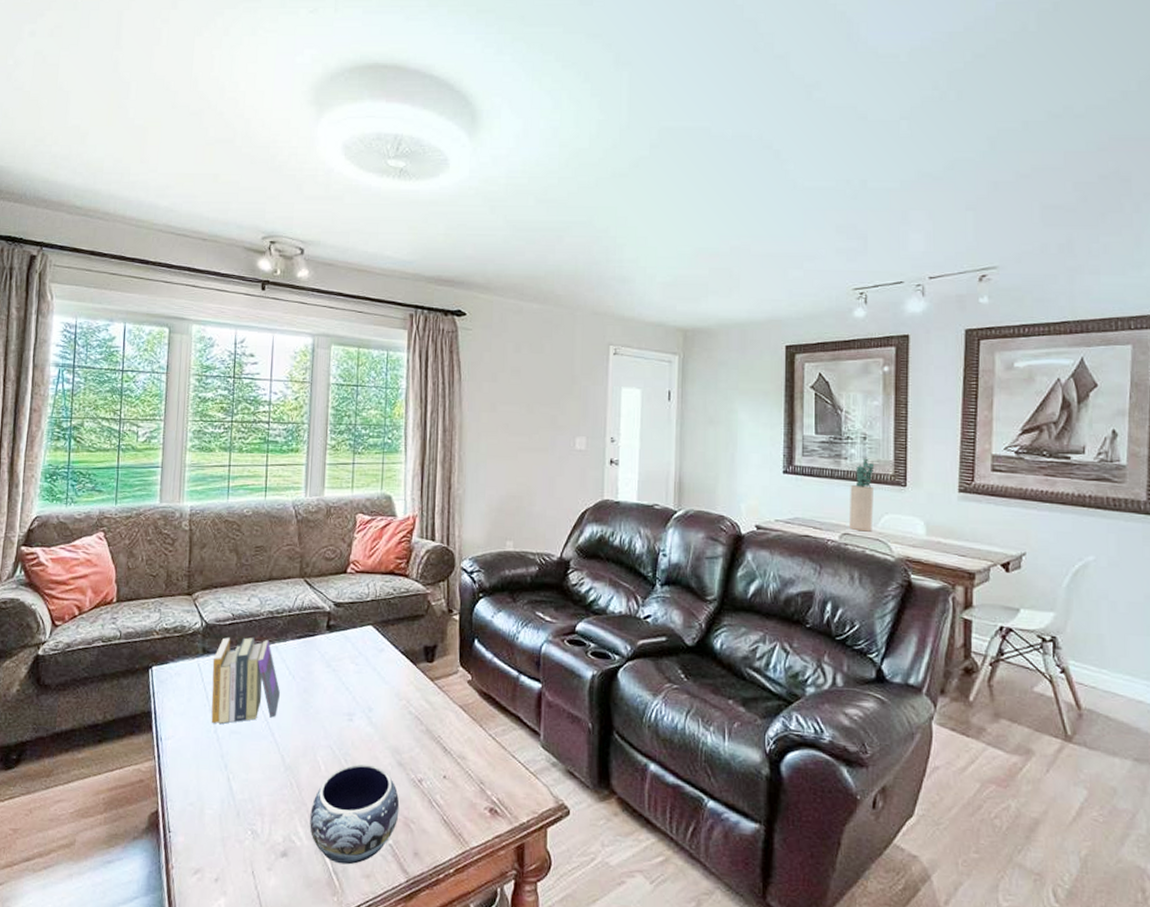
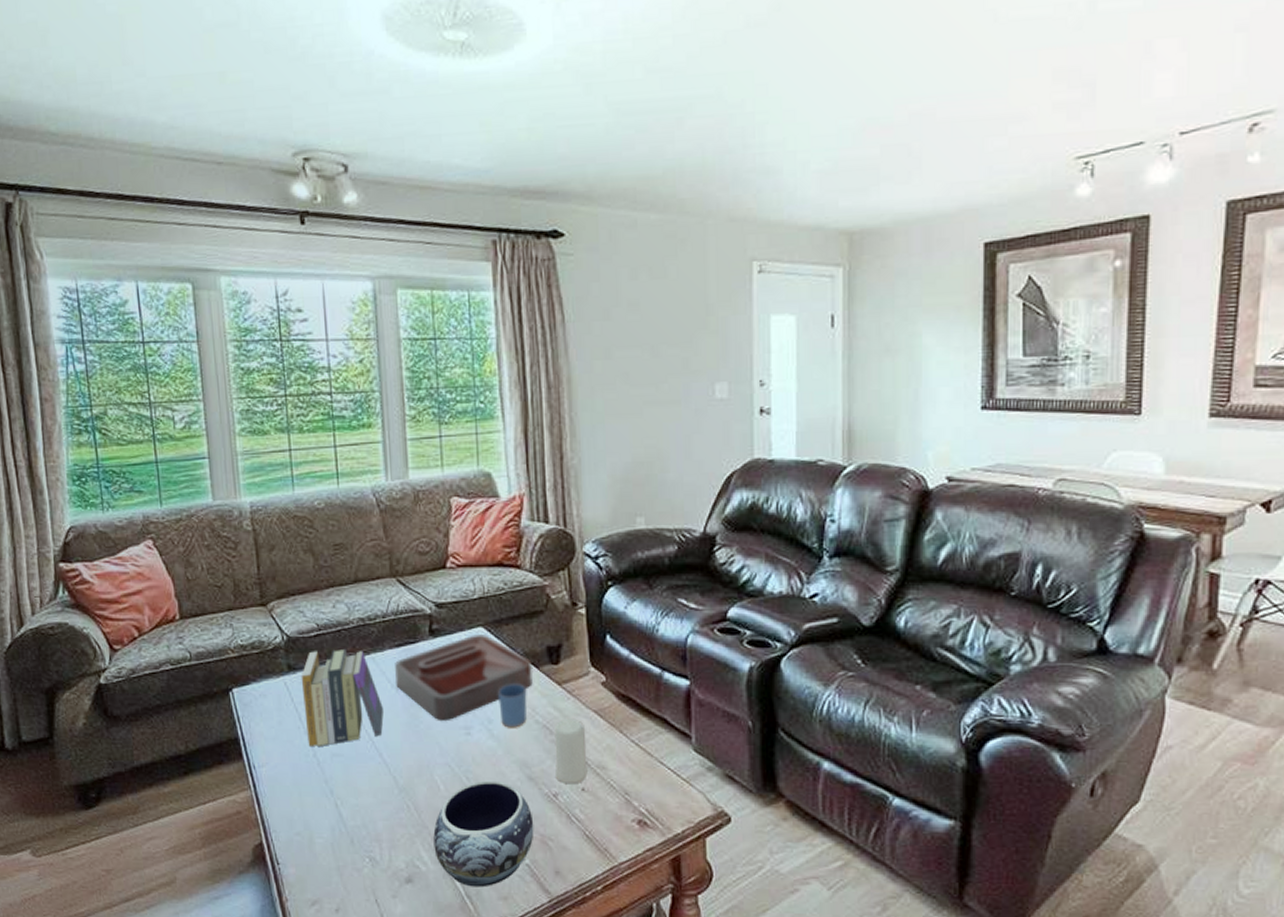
decorative tray: none [293,631,411,707] -> present [395,633,533,720]
mug: none [379,677,404,717] -> present [498,684,527,728]
candle: none [422,711,451,772] -> present [554,718,588,785]
vase: present [848,457,875,532] -> none [1065,380,1100,475]

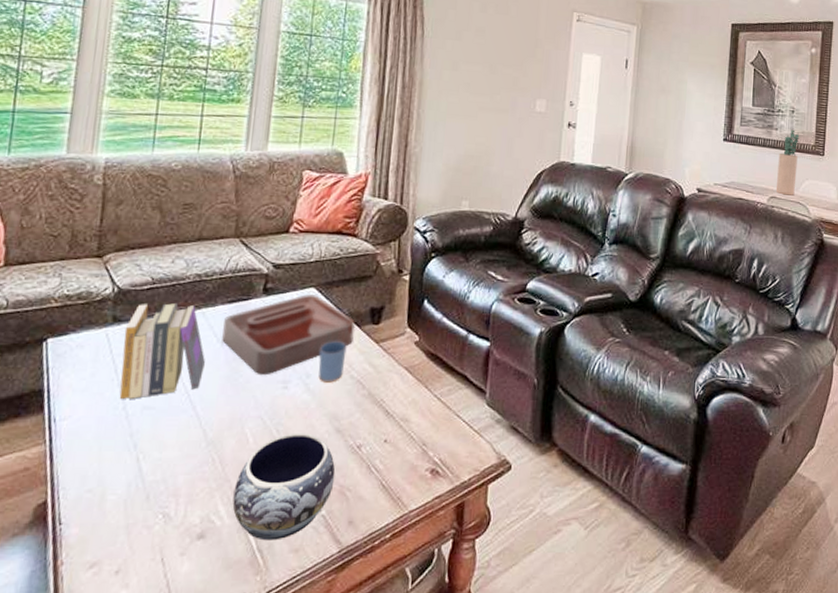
candle: present [554,718,588,785] -> none [362,374,395,436]
vase: none [1065,380,1100,475] -> present [775,128,800,196]

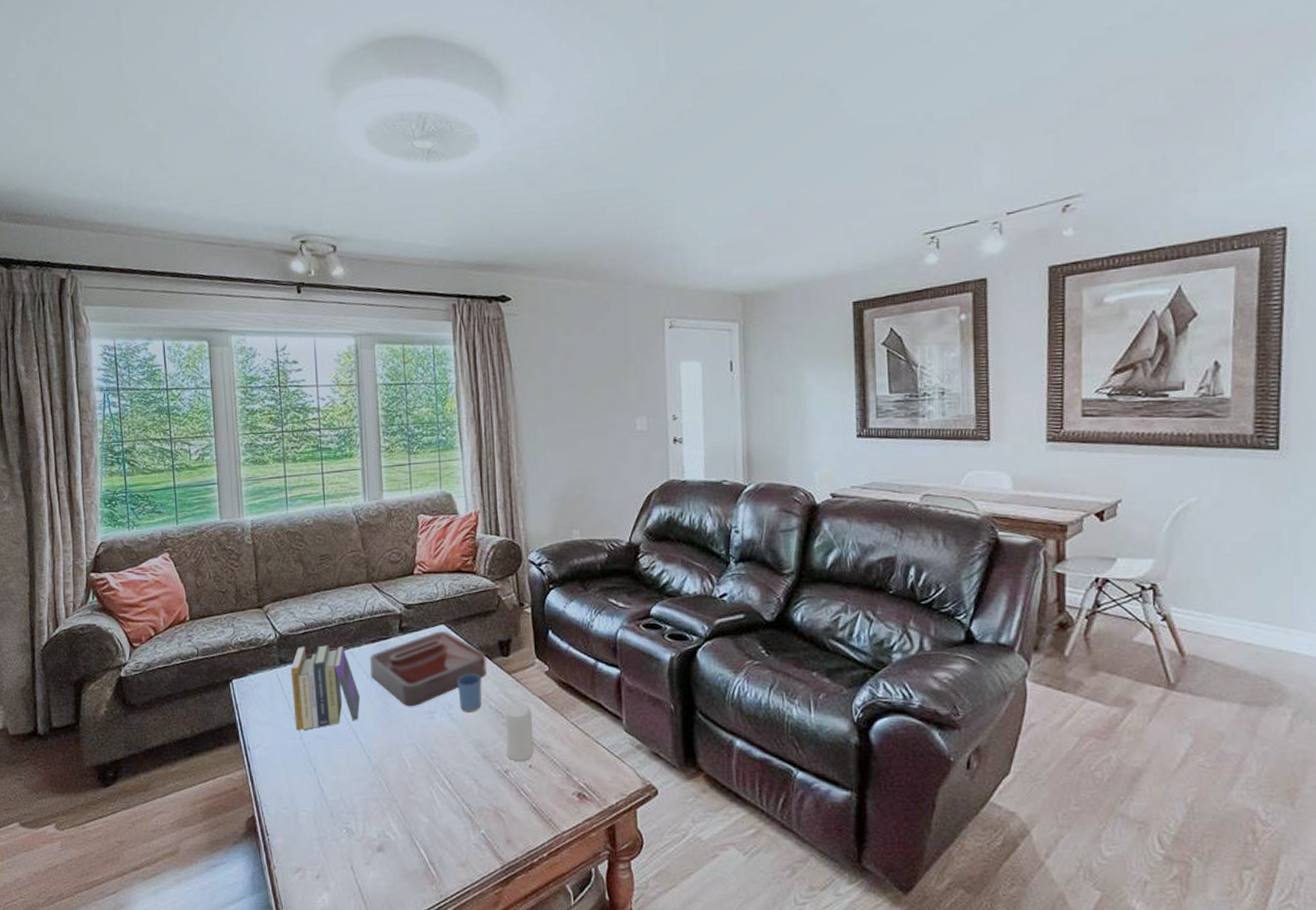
decorative bowl: present [232,433,336,541] -> none [401,759,489,855]
candle: none [362,374,395,436] -> present [505,703,534,762]
vase: present [775,128,800,196] -> none [929,412,956,491]

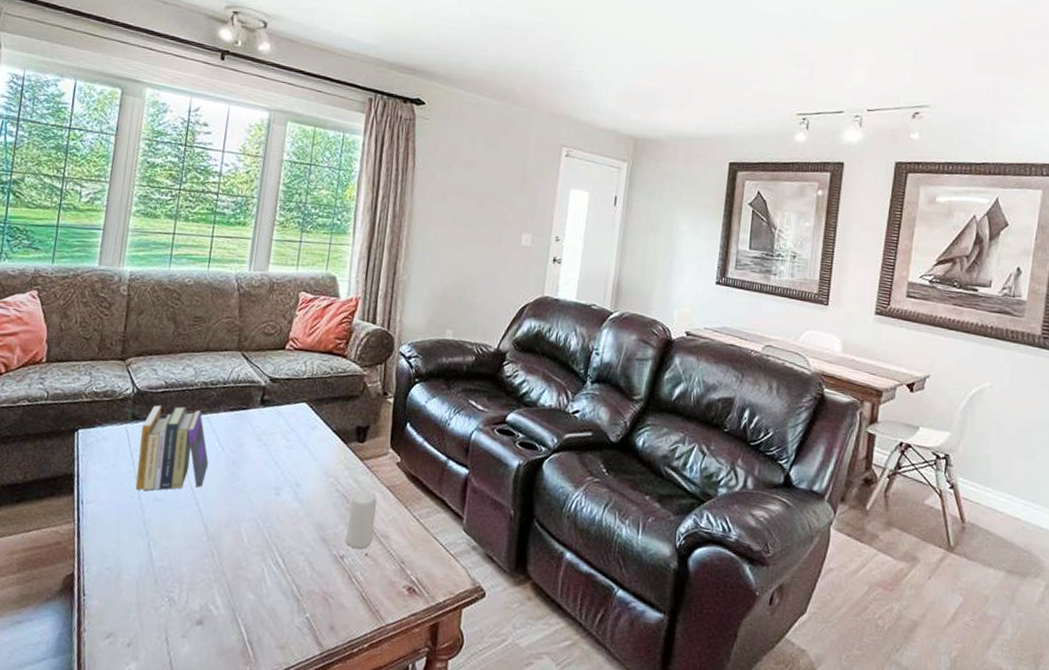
decorative tray: present [370,630,487,706] -> none [223,407,342,480]
mug: present [457,674,482,712] -> none [307,454,334,494]

